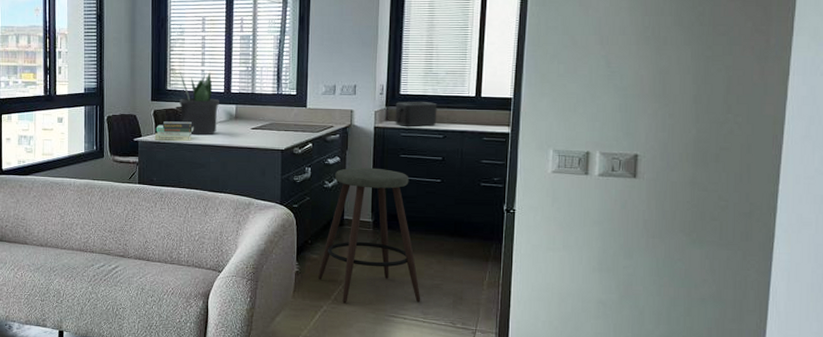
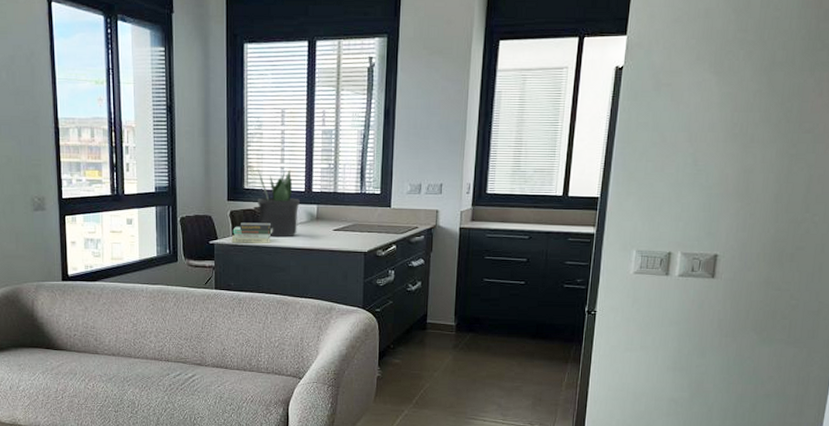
bar stool: present [318,167,421,304] -> none [400,270,501,408]
toaster: present [395,101,437,128] -> none [481,200,524,228]

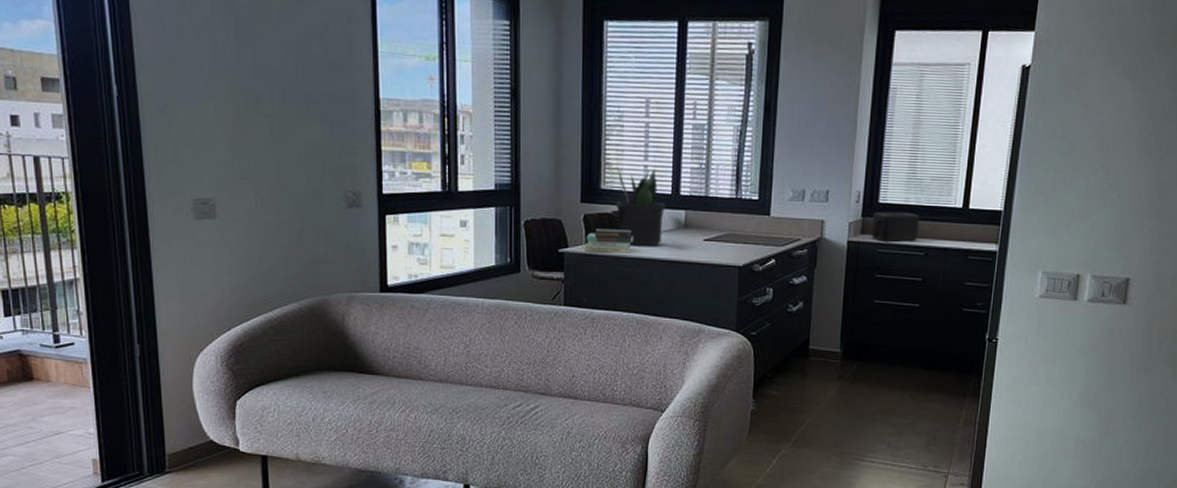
toaster: none [481,200,524,228] -> present [871,211,920,243]

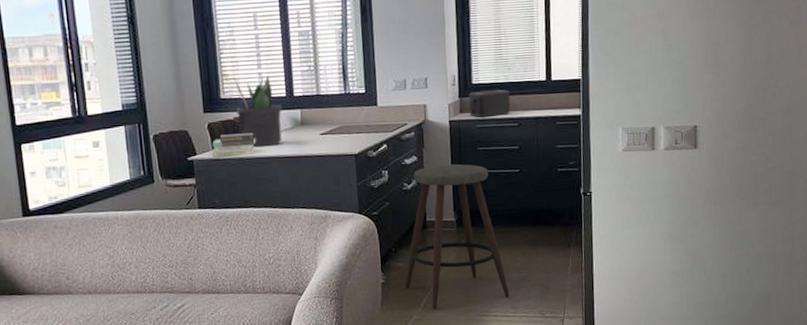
bar stool: none [777,288,891,447] -> present [405,164,510,310]

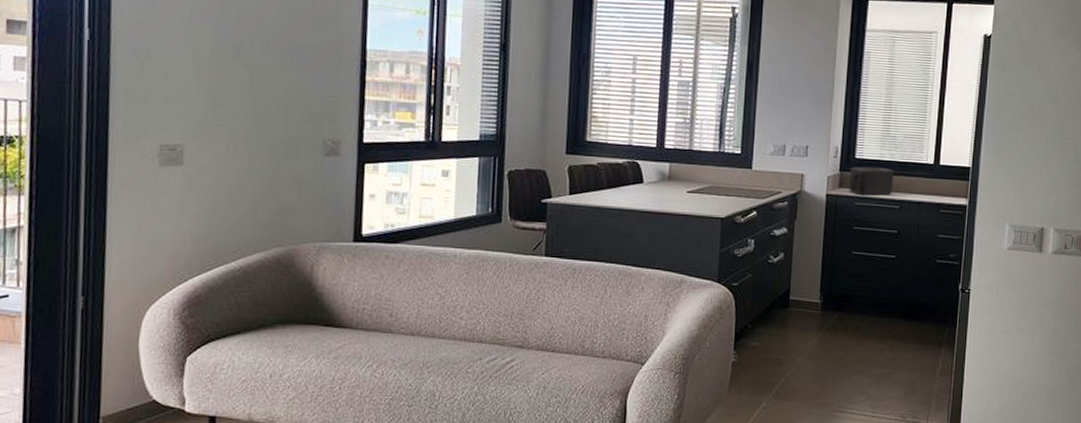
books: present [211,132,256,157] -> none [567,179,618,205]
planter: present [232,75,282,148] -> none [601,118,650,199]
bar stool: present [405,164,510,310] -> none [758,240,871,399]

